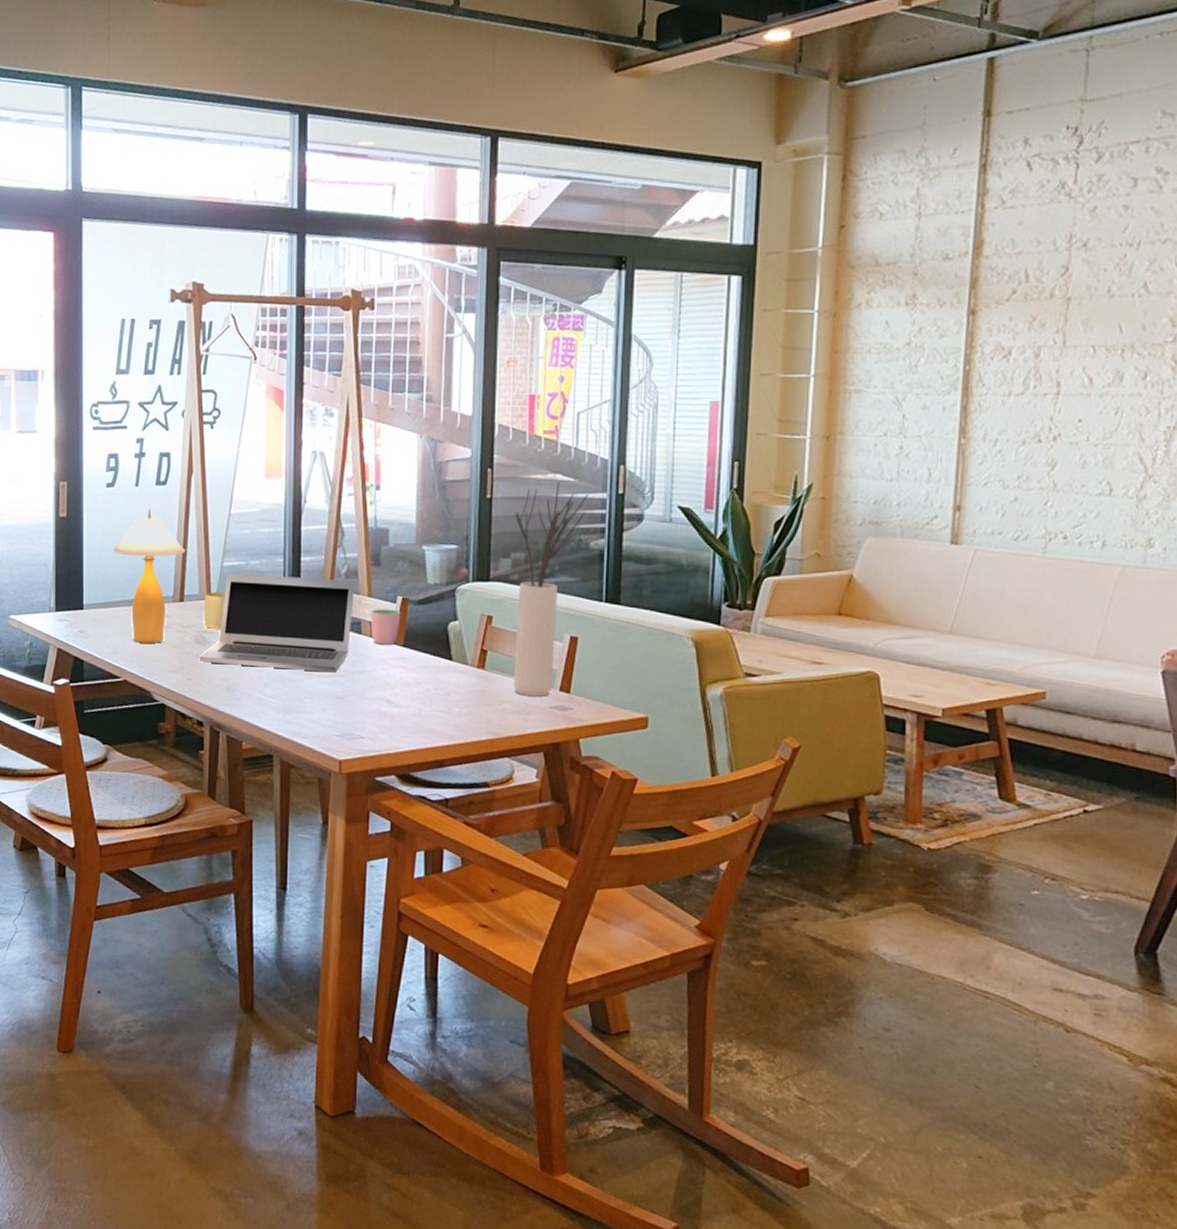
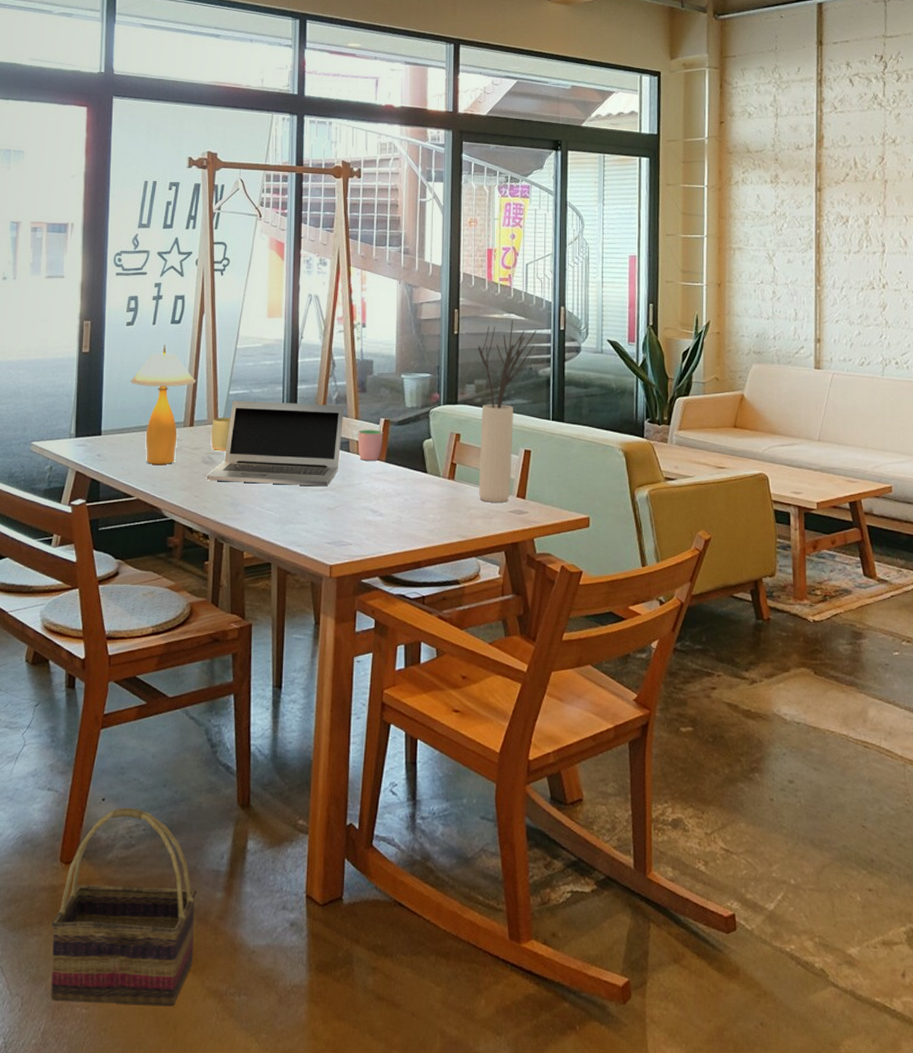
woven basket: none [51,1001,199,1202] -> present [51,807,197,1007]

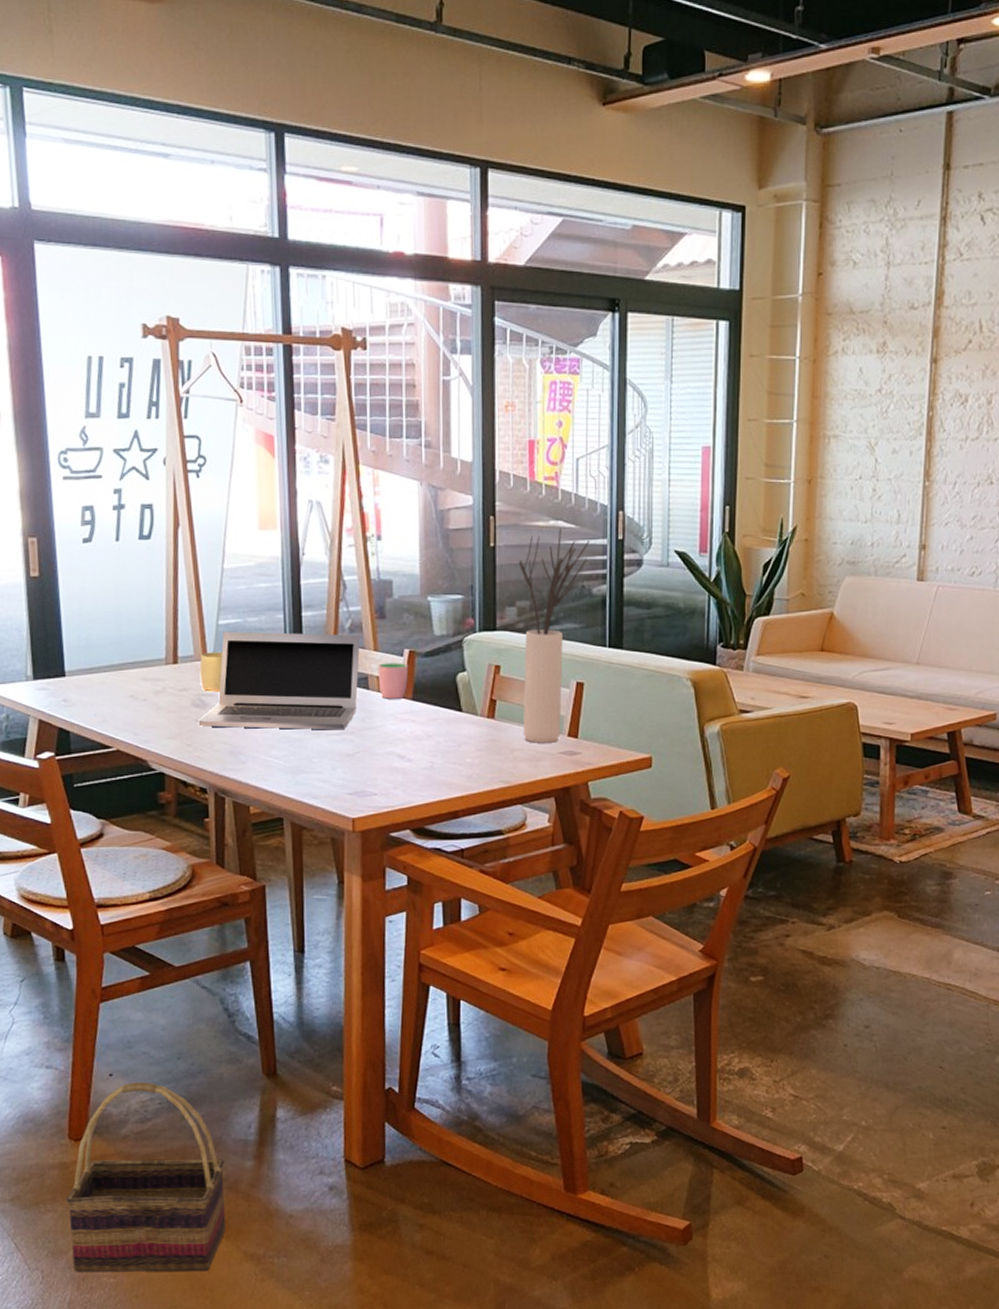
table lamp: present [130,345,197,464] -> none [94,566,177,709]

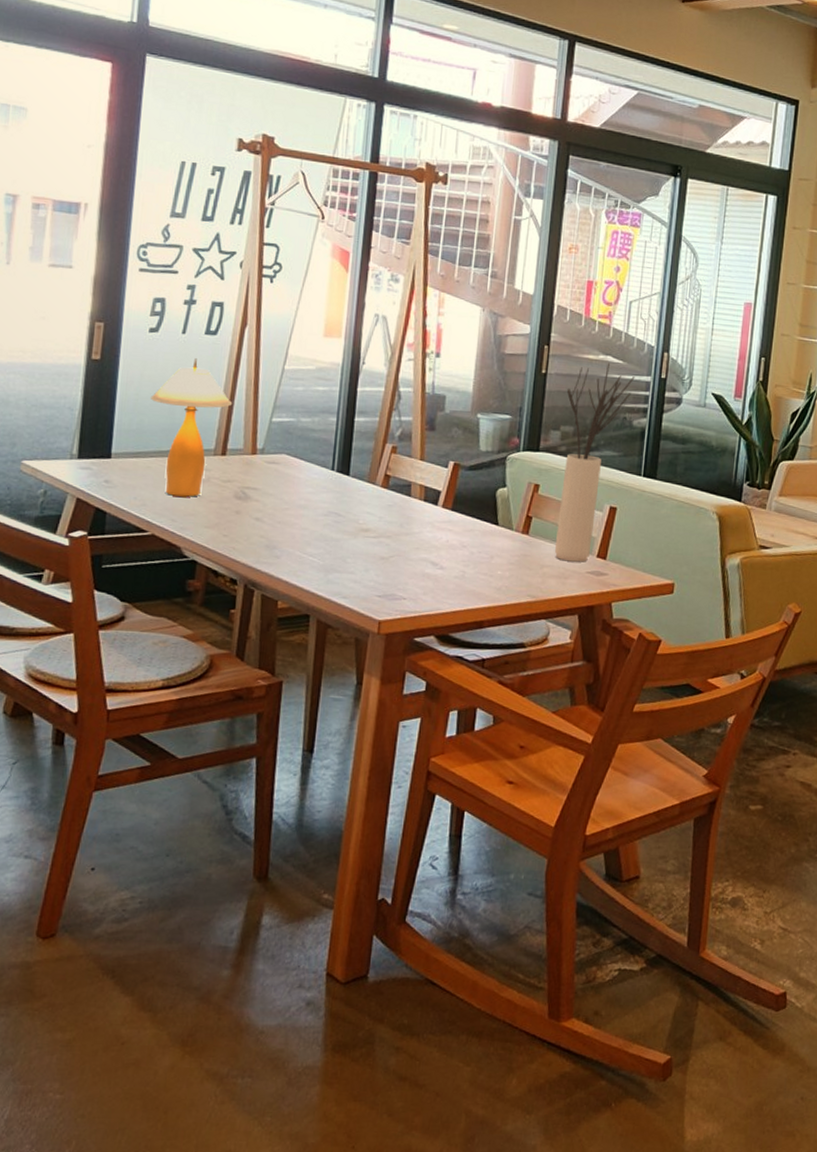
woven basket: present [66,1081,226,1272] -> none [18,877,200,1091]
table lamp: none [94,566,177,709] -> present [150,358,233,497]
laptop: present [198,631,360,730] -> none [238,429,409,534]
mug: present [199,652,223,691] -> none [246,447,272,485]
cup: present [377,663,409,699] -> none [420,472,452,508]

